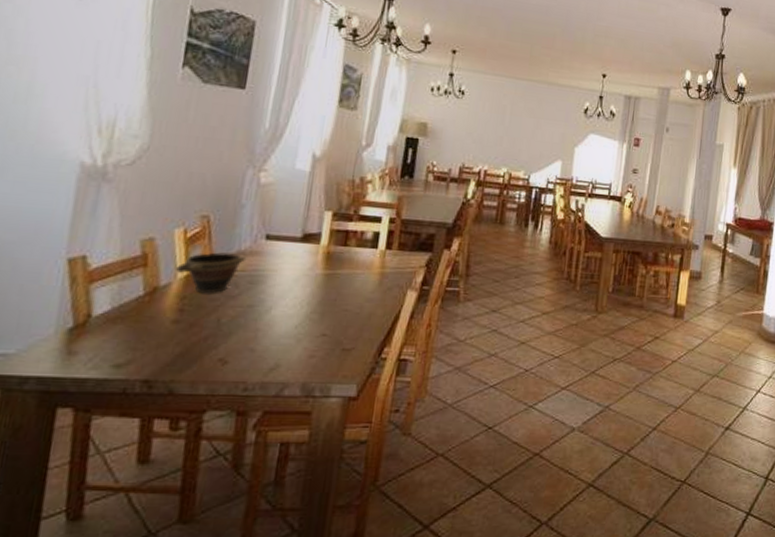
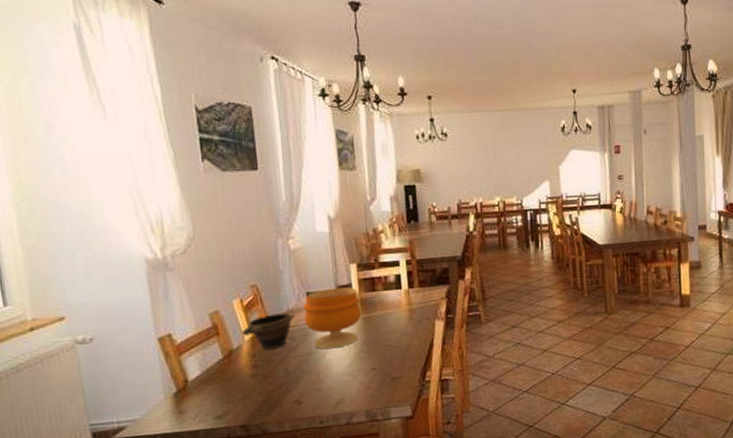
footed bowl: none [255,234,328,305] -> present [303,287,362,350]

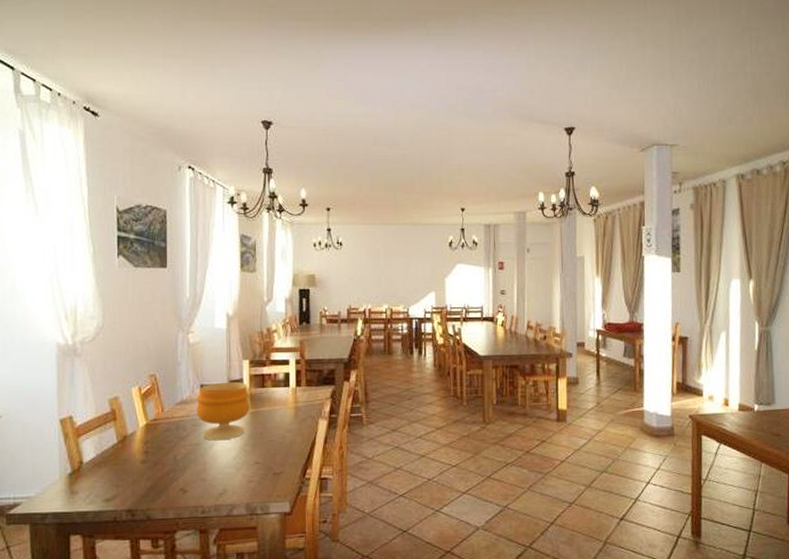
bowl: present [241,312,296,350] -> none [137,403,189,438]

